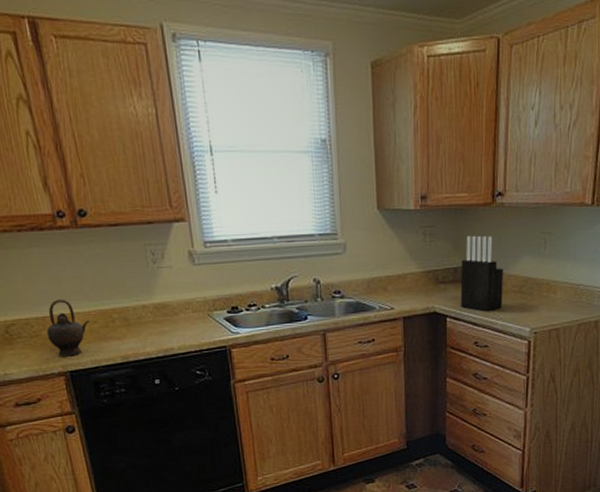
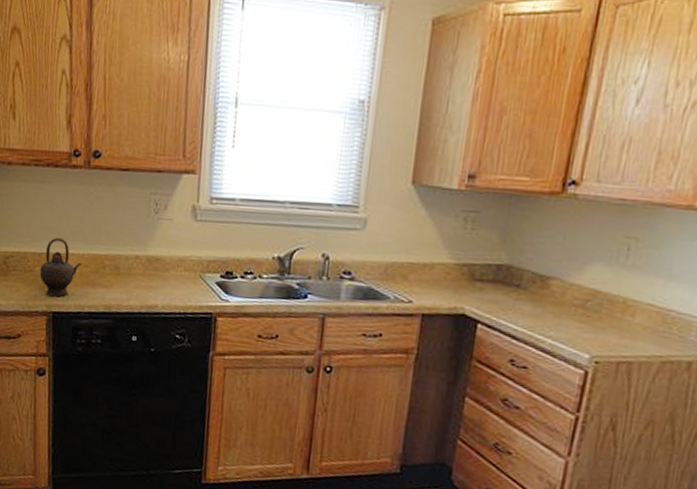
knife block: present [460,235,504,312] -> none [498,228,565,325]

